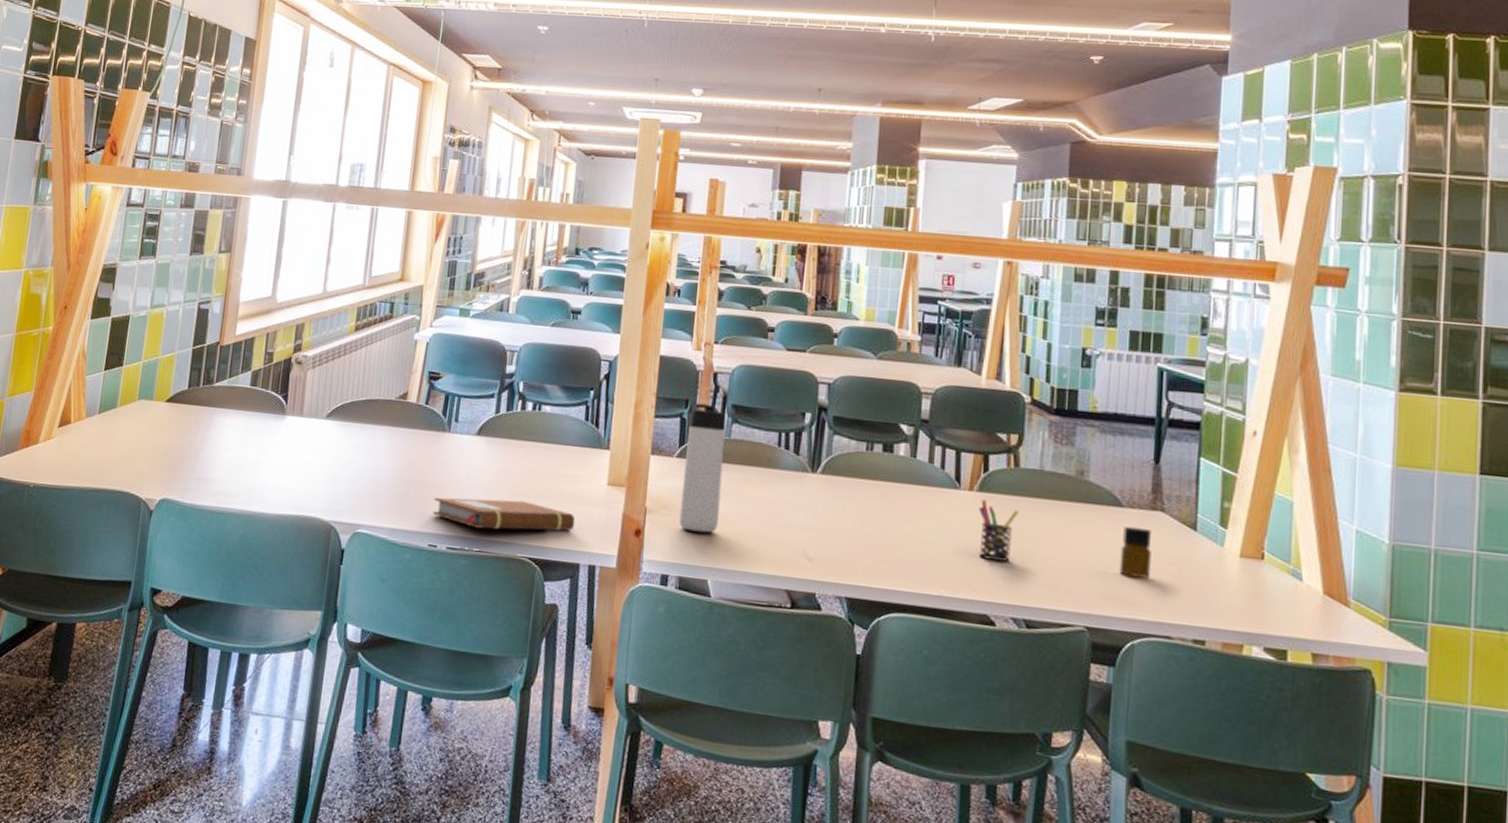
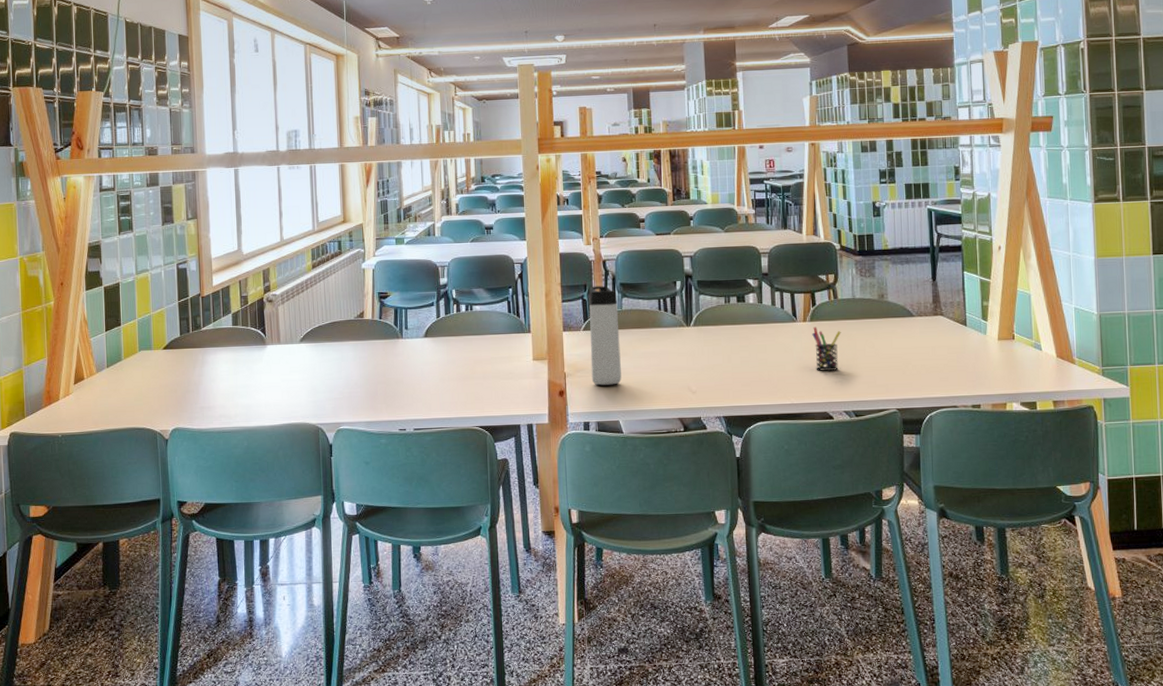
notebook: present [433,497,576,531] -> none [398,383,512,410]
bottle: present [1119,526,1152,579] -> none [915,330,939,368]

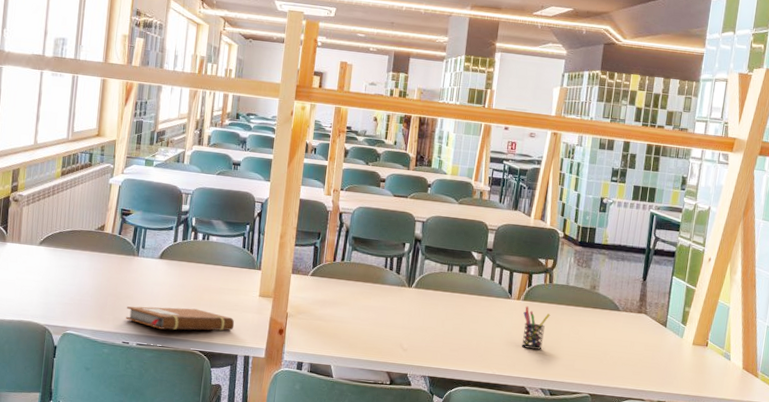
notebook: none [398,383,512,410] -> present [126,306,235,331]
thermos bottle: present [589,285,622,386] -> none [311,235,348,331]

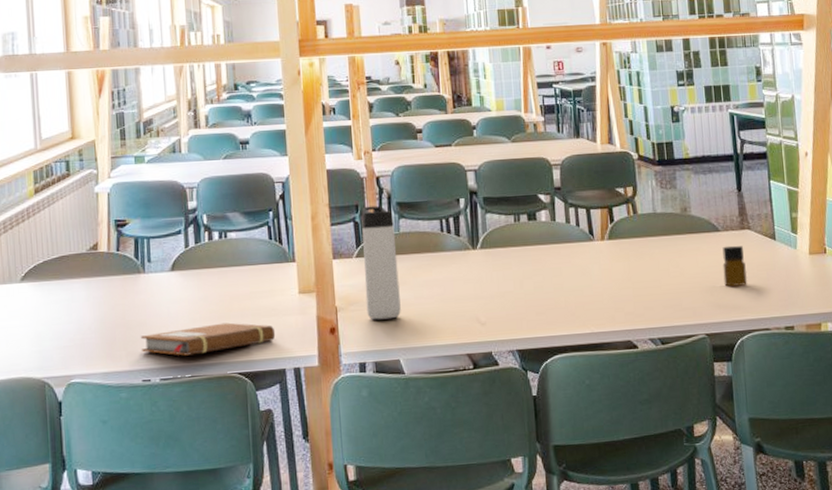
thermos bottle: none [311,235,348,331] -> present [362,205,401,320]
pen holder: present [521,306,551,350] -> none [611,245,643,295]
bottle: none [614,324,637,360] -> present [722,245,748,287]

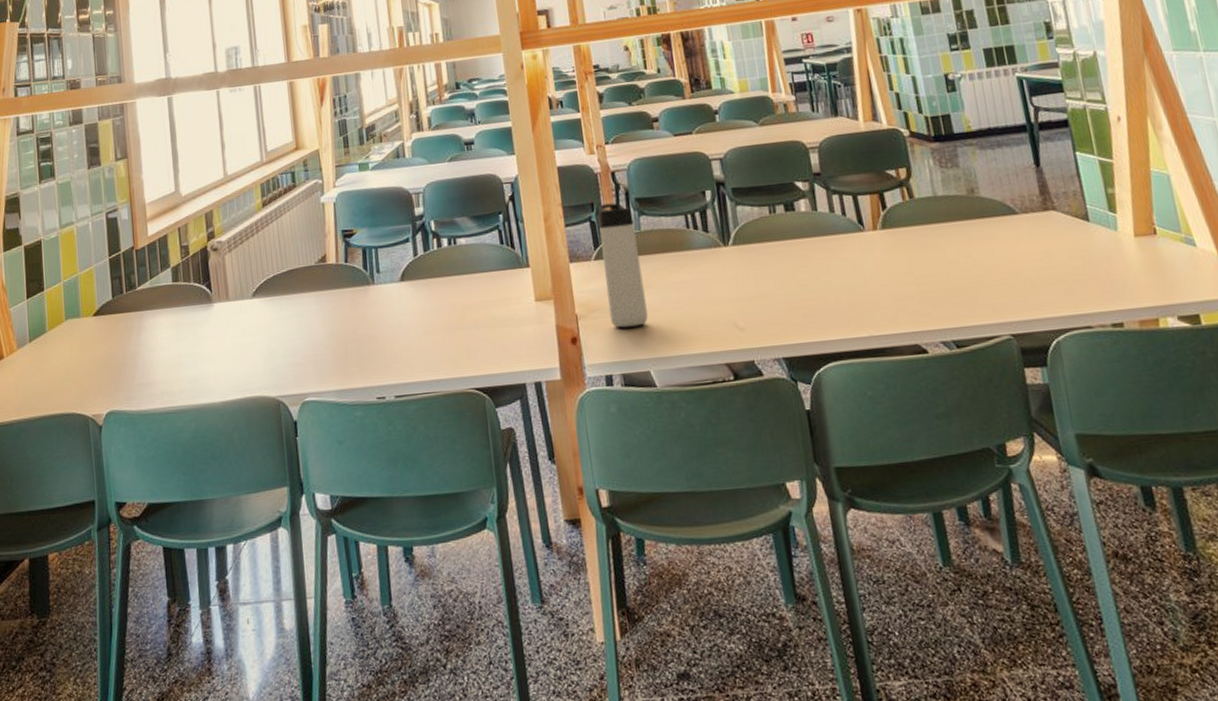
notebook: present [140,322,276,356] -> none [372,334,513,371]
bottle: present [722,245,748,287] -> none [1022,229,1058,278]

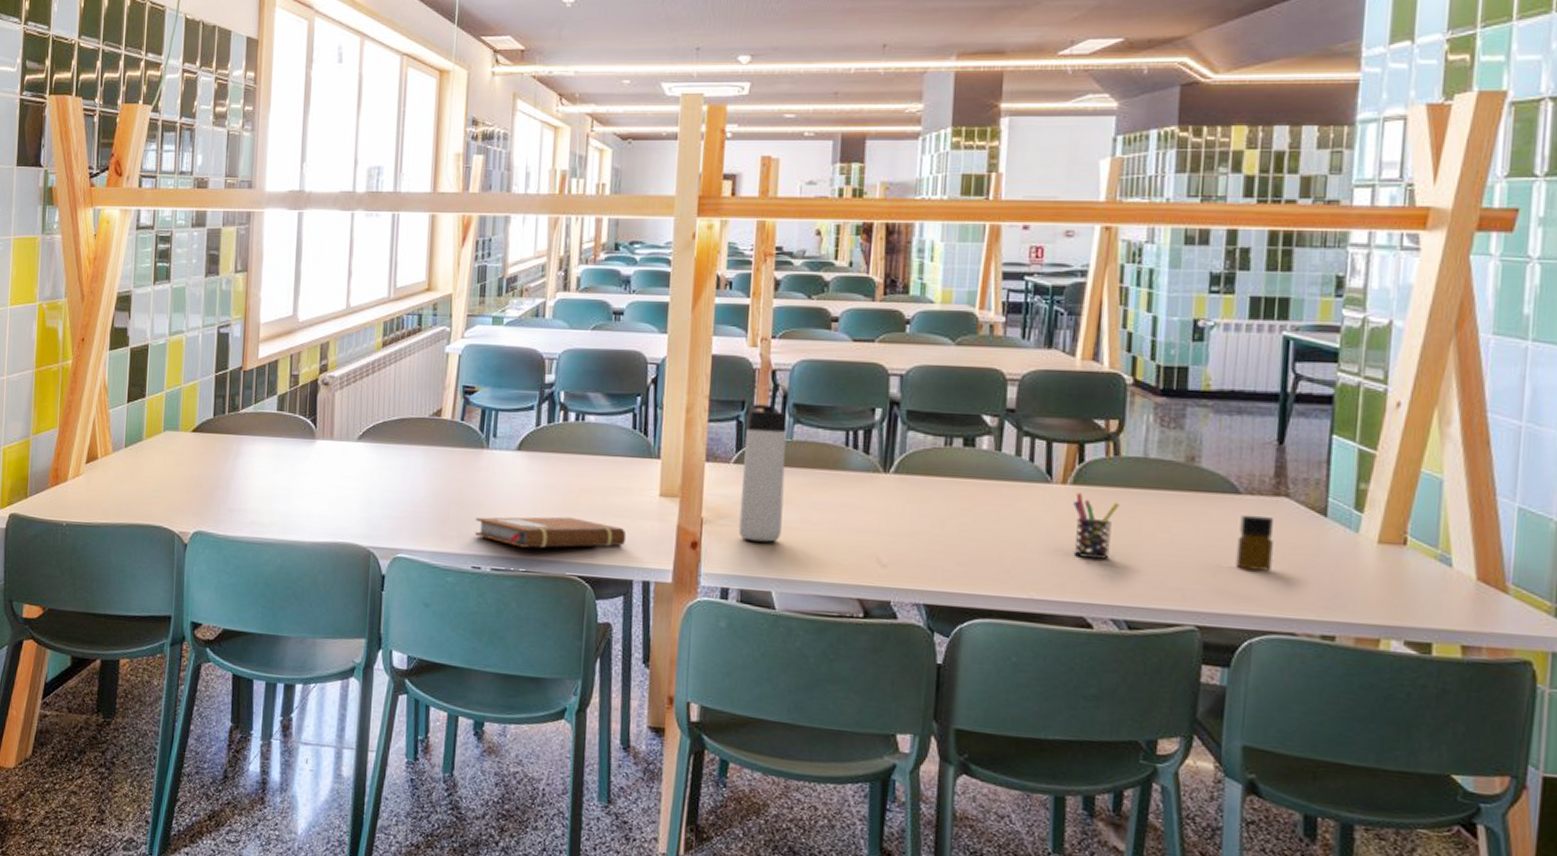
notebook: none [372,334,513,371] -> present [475,516,627,549]
pen holder: none [886,235,926,292] -> present [1073,492,1120,559]
bottle: none [1022,229,1058,278] -> present [1235,514,1274,572]

